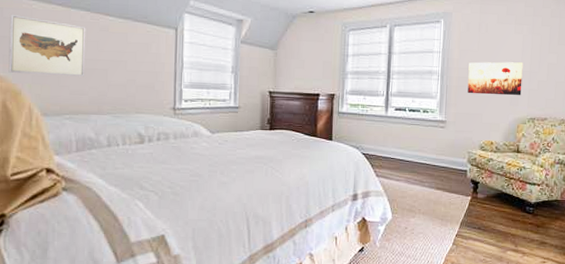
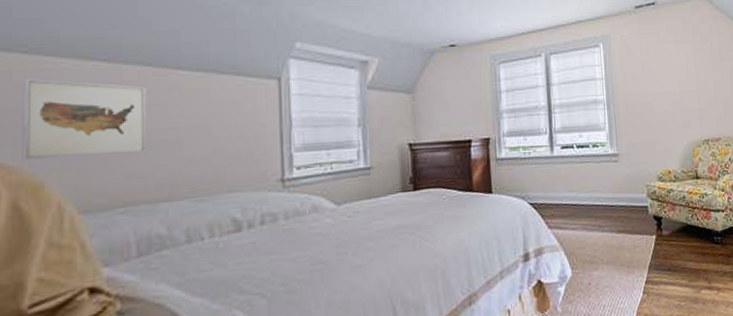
wall art: present [467,62,523,96] -> none [634,82,692,121]

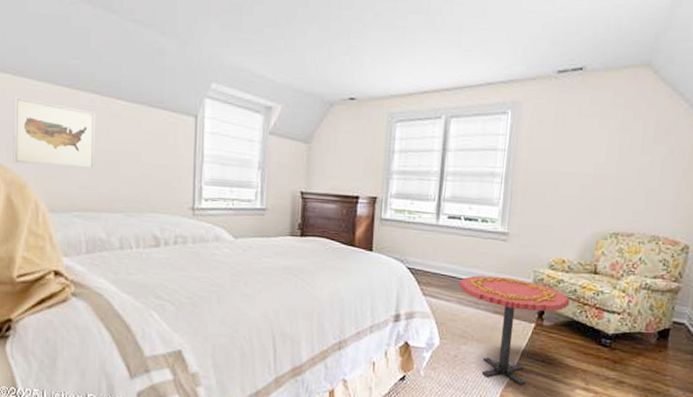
side table: none [581,195,682,299] -> present [459,275,570,385]

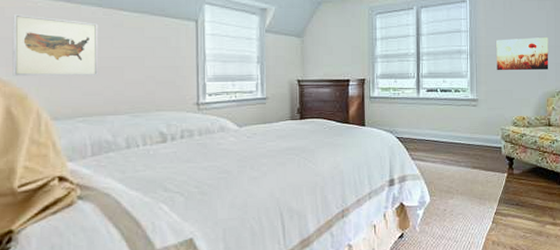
side table: present [459,275,570,385] -> none [441,136,533,228]
wall art: none [536,163,608,206] -> present [496,37,549,71]

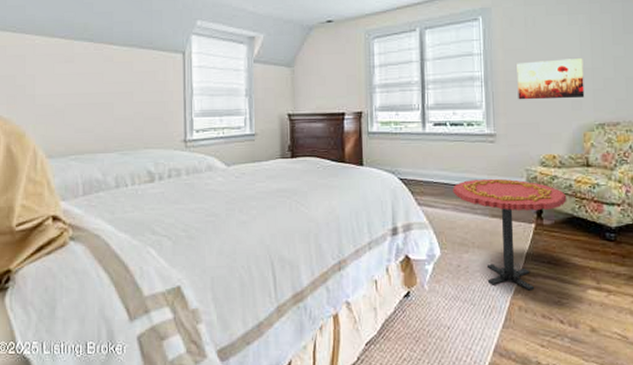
wall art: present [12,14,99,76] -> none [12,52,90,114]
side table: none [441,136,533,228] -> present [453,178,567,290]

